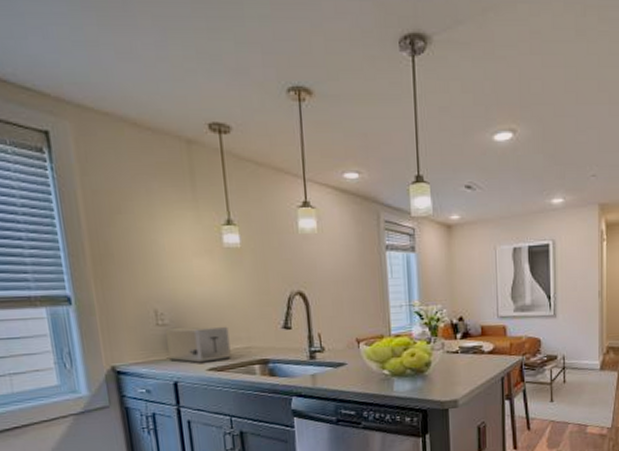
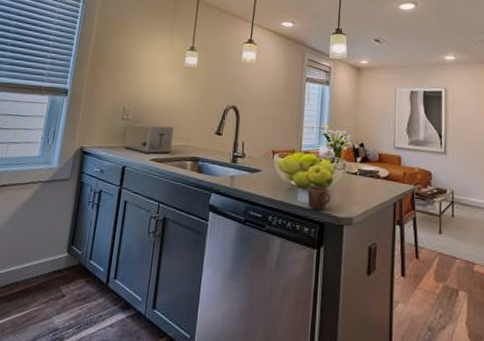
mug: none [403,371,431,398] -> present [307,185,331,210]

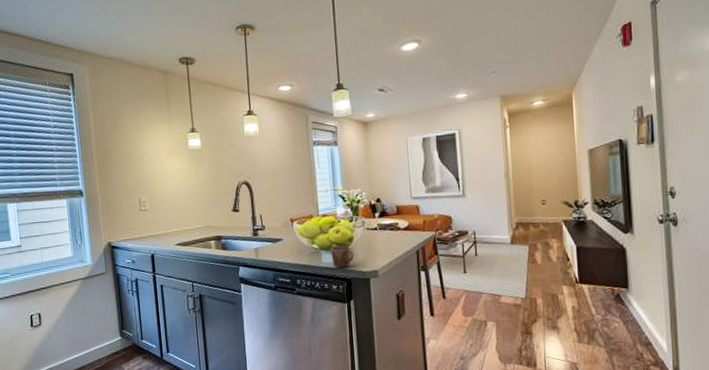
toaster: present [124,123,174,155] -> none [147,210,194,240]

